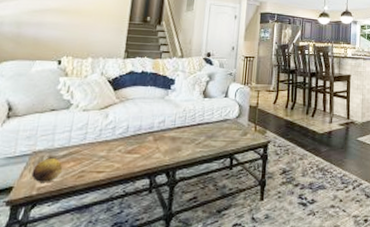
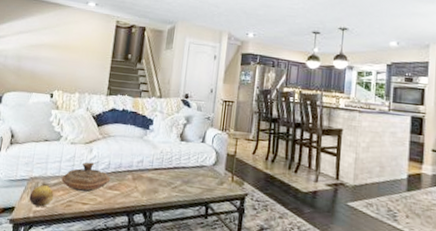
decorative bowl: none [71,128,130,160] -> present [61,162,111,192]

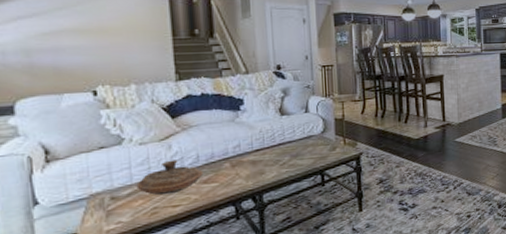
fruit: present [29,185,54,207] -> none [95,198,130,225]

